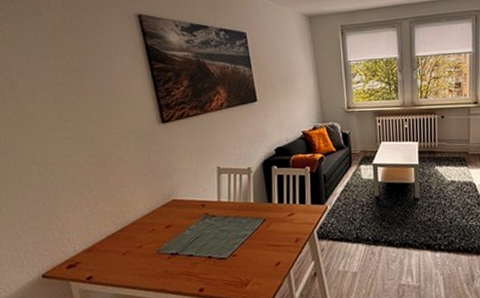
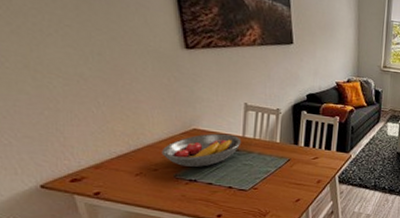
fruit bowl: none [145,200,217,240] -> present [161,133,242,167]

